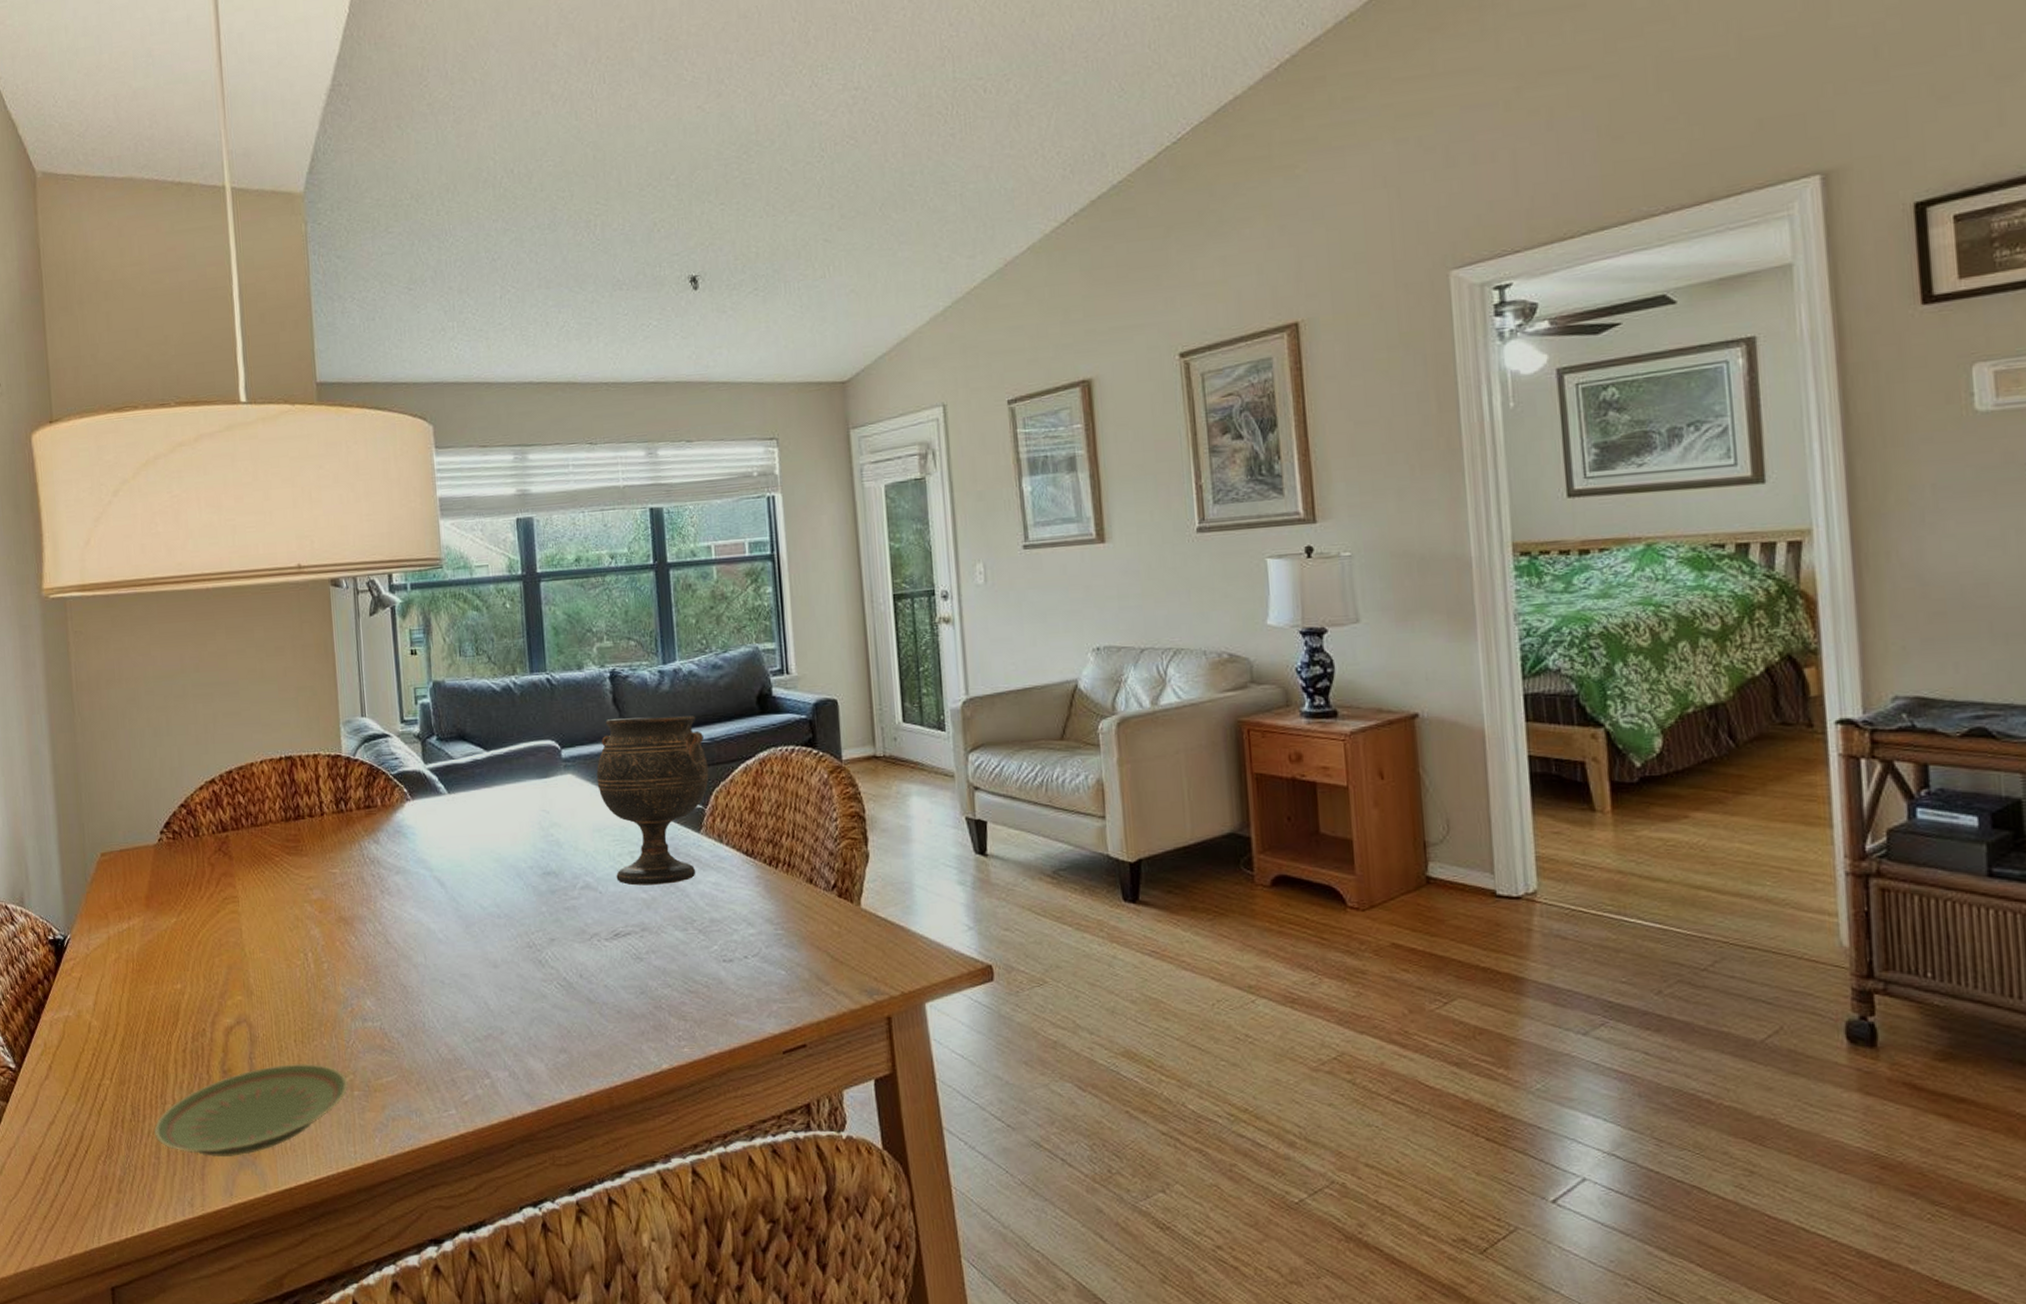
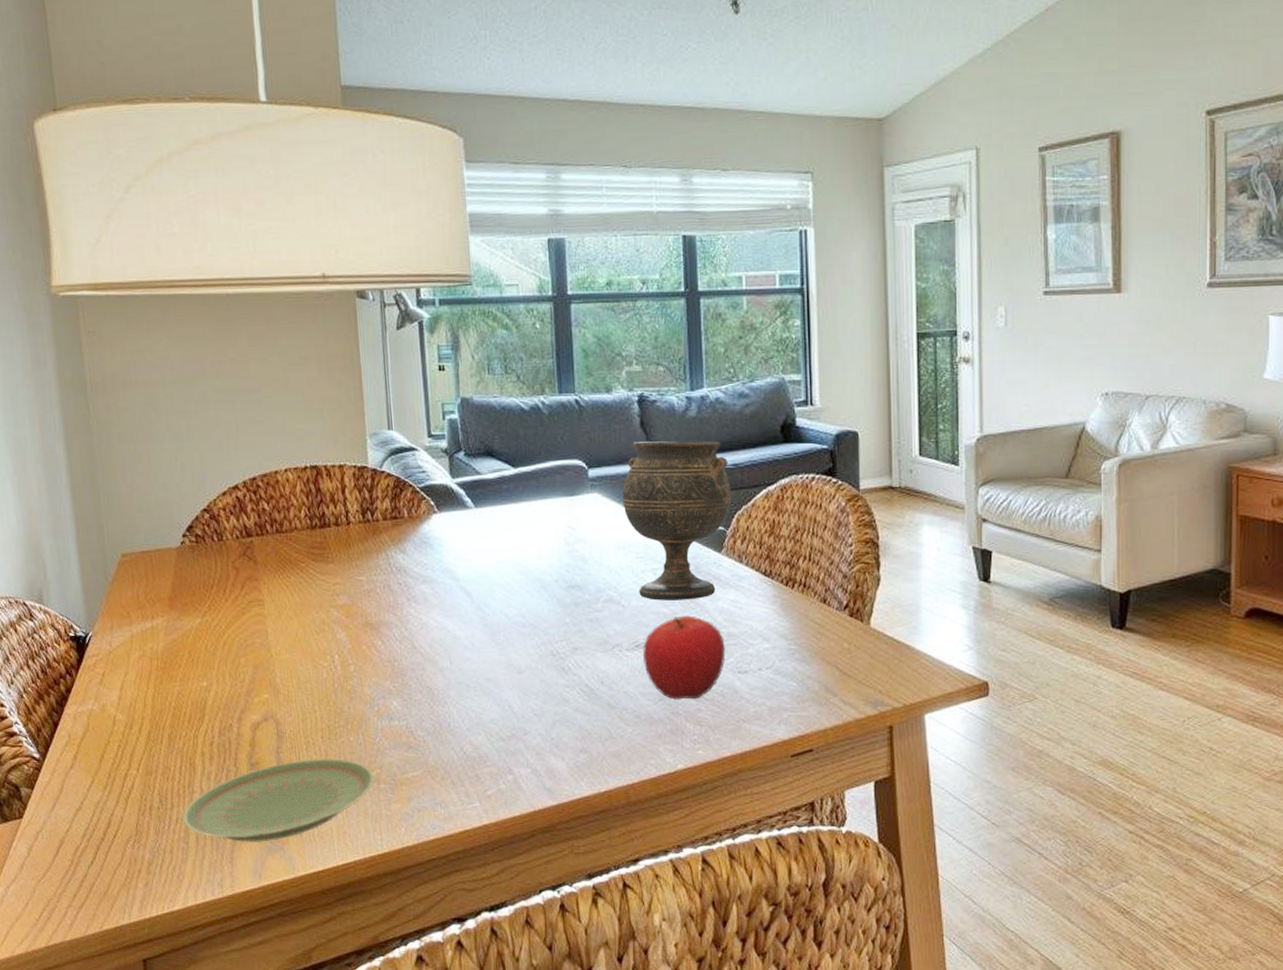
fruit: none [622,901,709,993] -> present [642,615,726,700]

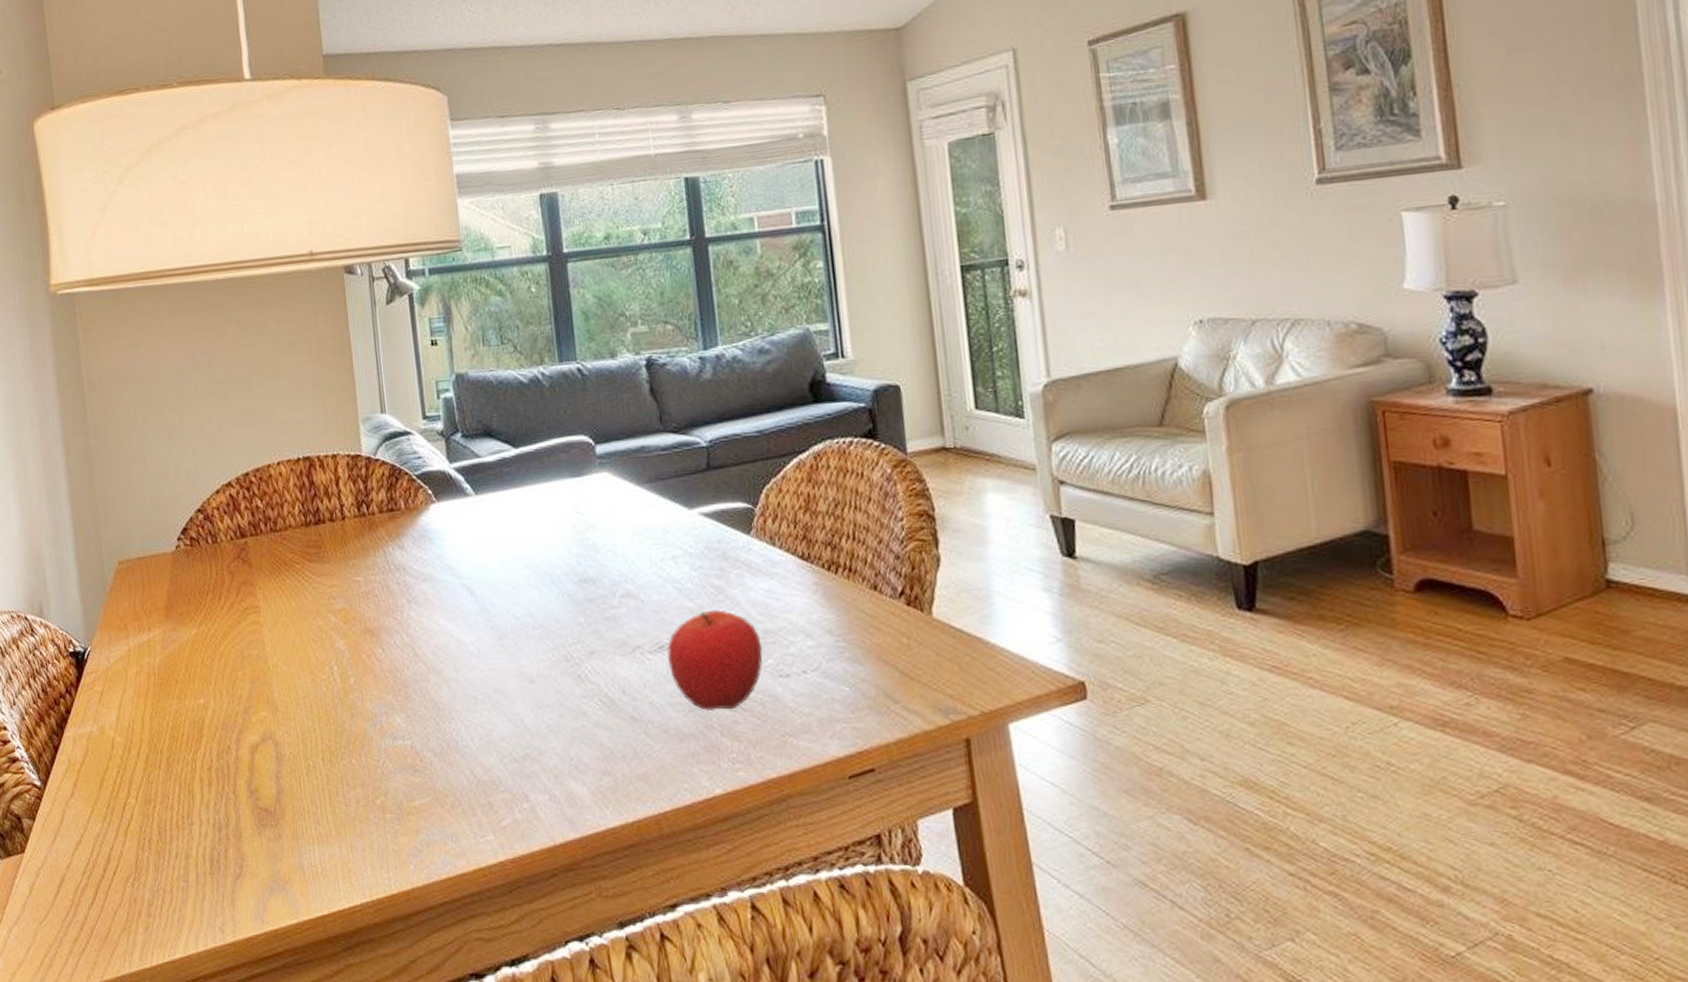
plate: present [182,757,375,842] -> none [182,783,380,881]
goblet: present [622,441,732,601] -> none [634,406,758,594]

